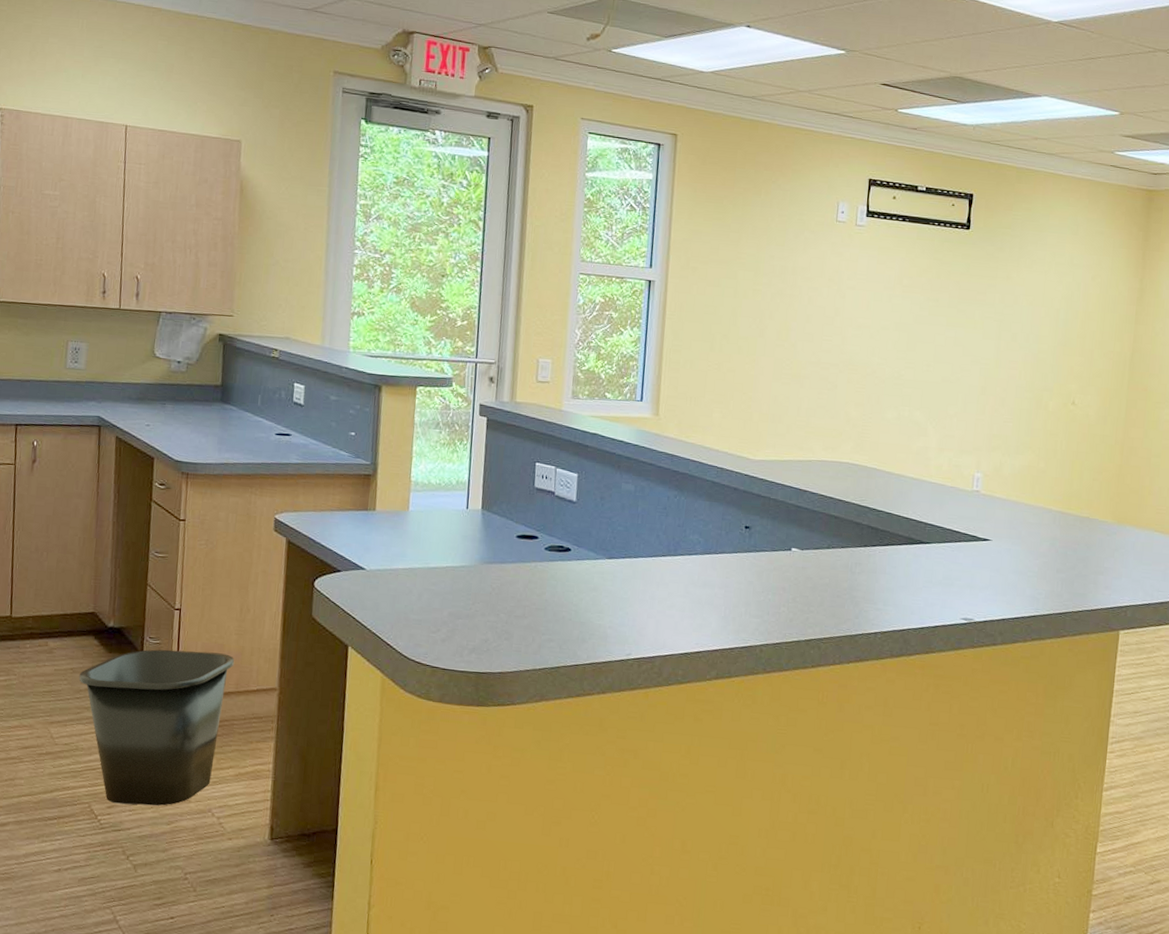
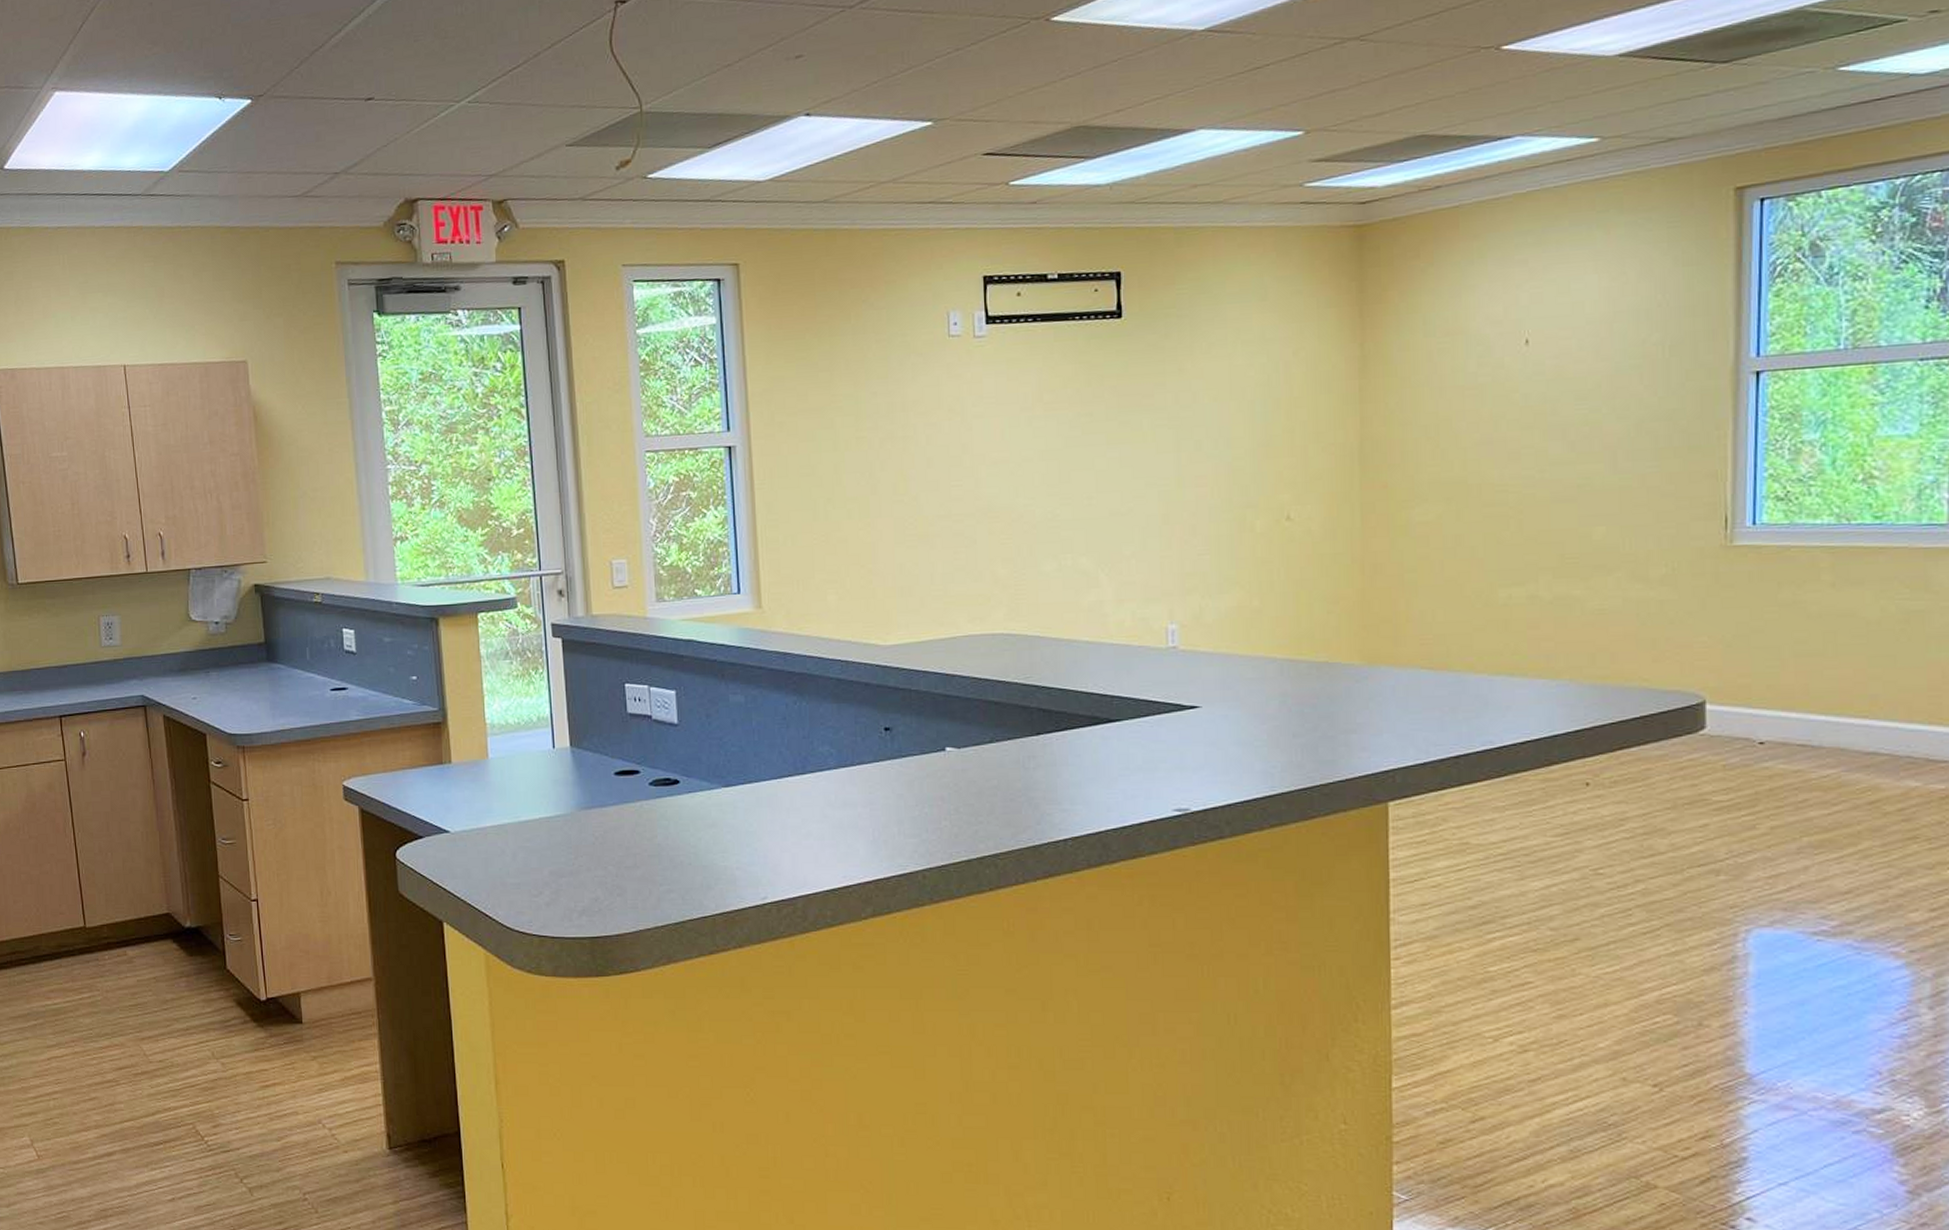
waste bin: present [78,649,235,806] -> none [163,945,323,1122]

